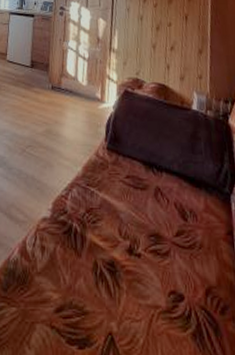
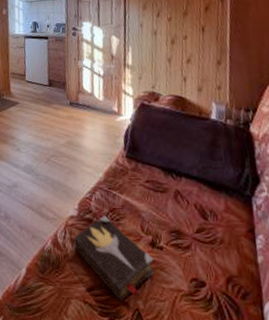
hardback book: none [44,217,131,324] -> present [73,215,154,302]

